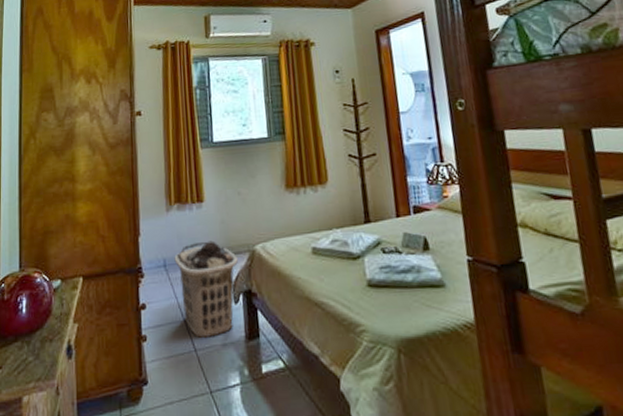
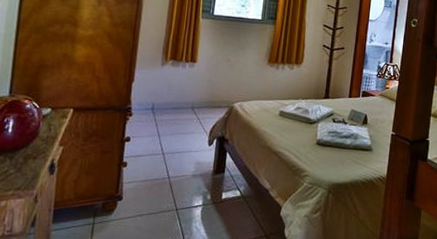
clothes hamper: present [174,240,238,339] -> none [162,94,218,170]

